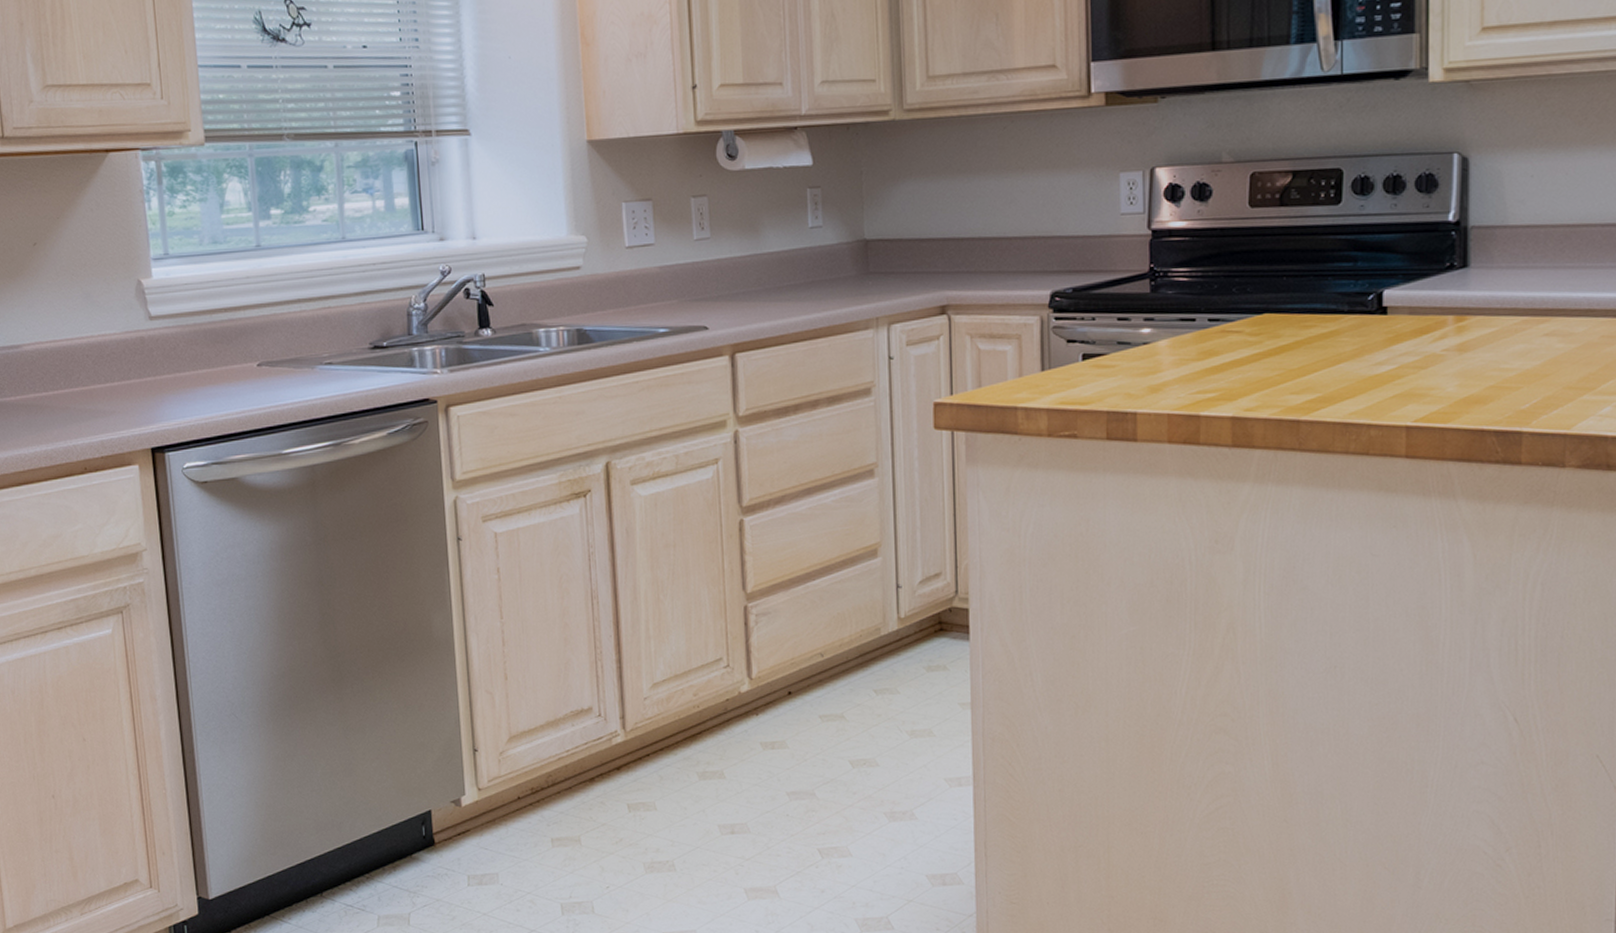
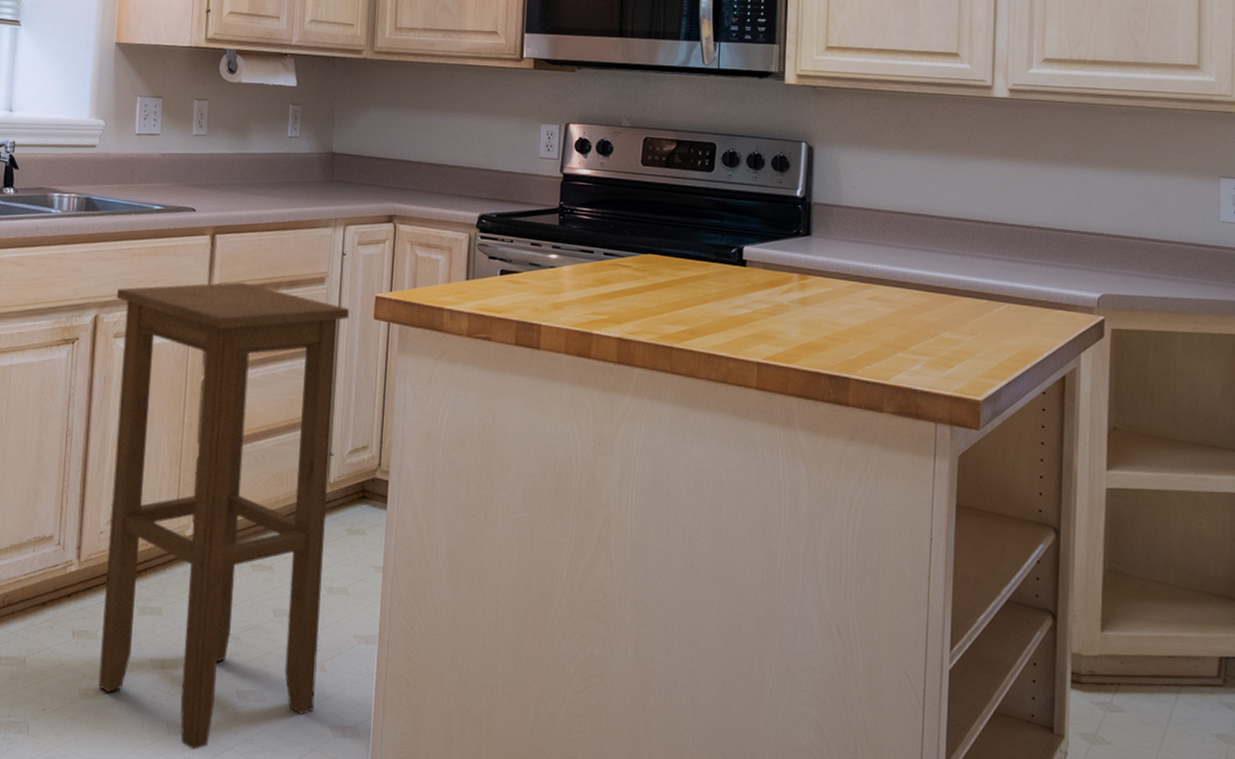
stool: none [628,404,907,913] -> present [98,282,350,750]

